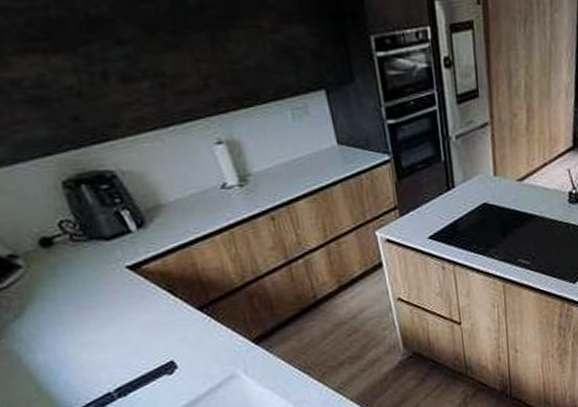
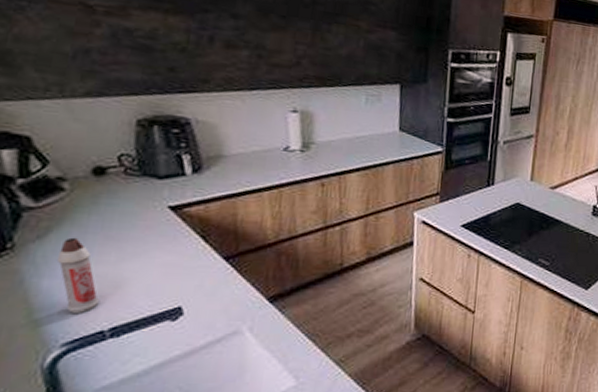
spray bottle: none [40,311,97,381] -> present [56,237,100,313]

